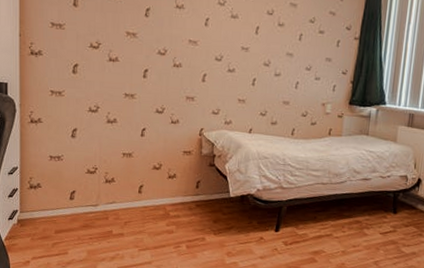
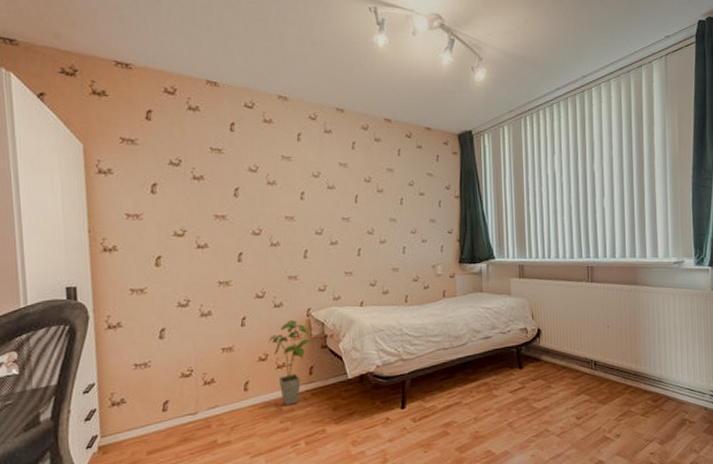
house plant: none [163,136,203,212] -> present [268,319,313,405]

